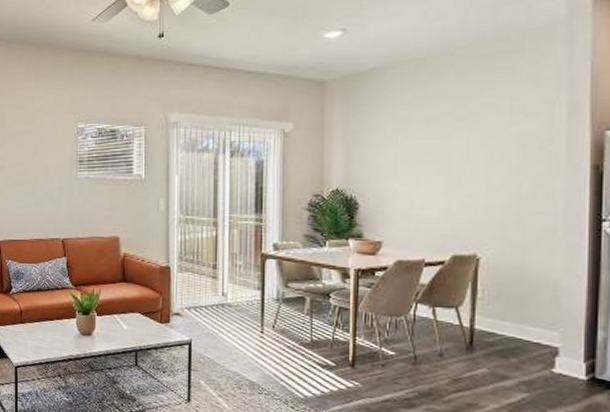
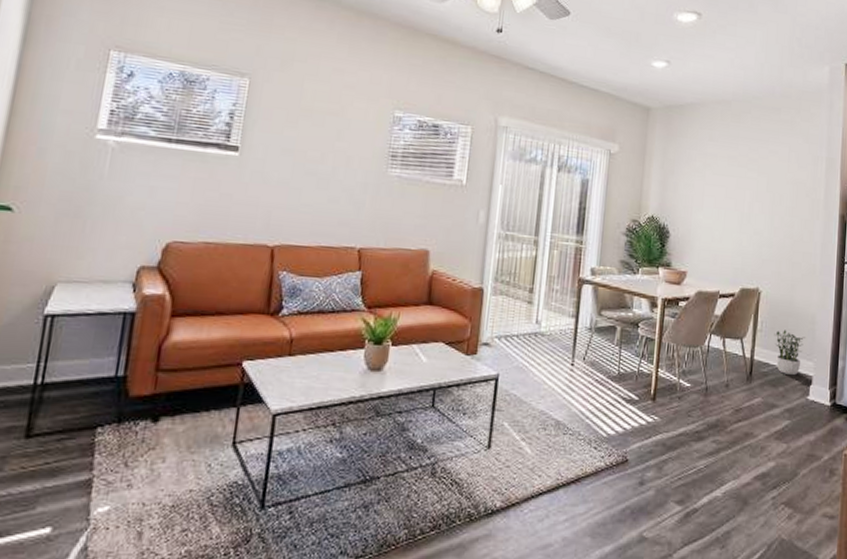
potted plant: none [500,297,546,347] -> present [774,330,805,376]

